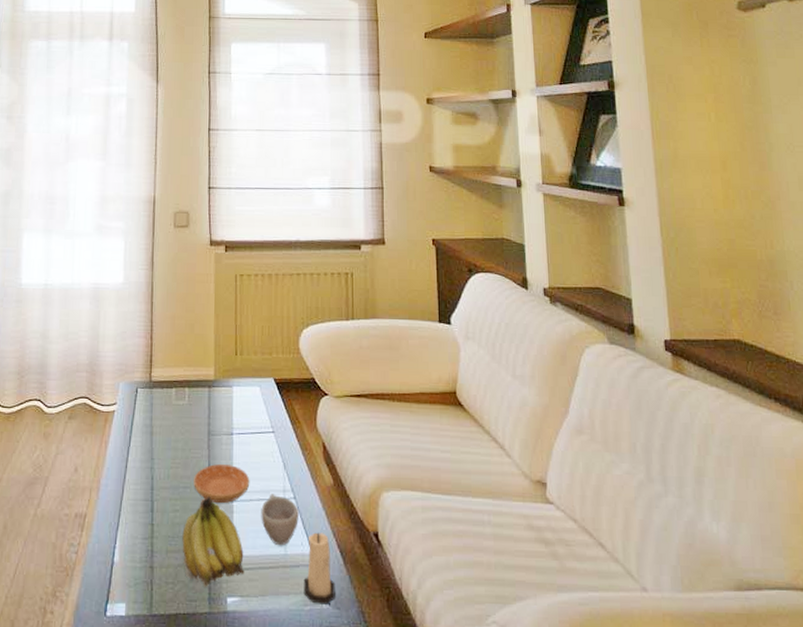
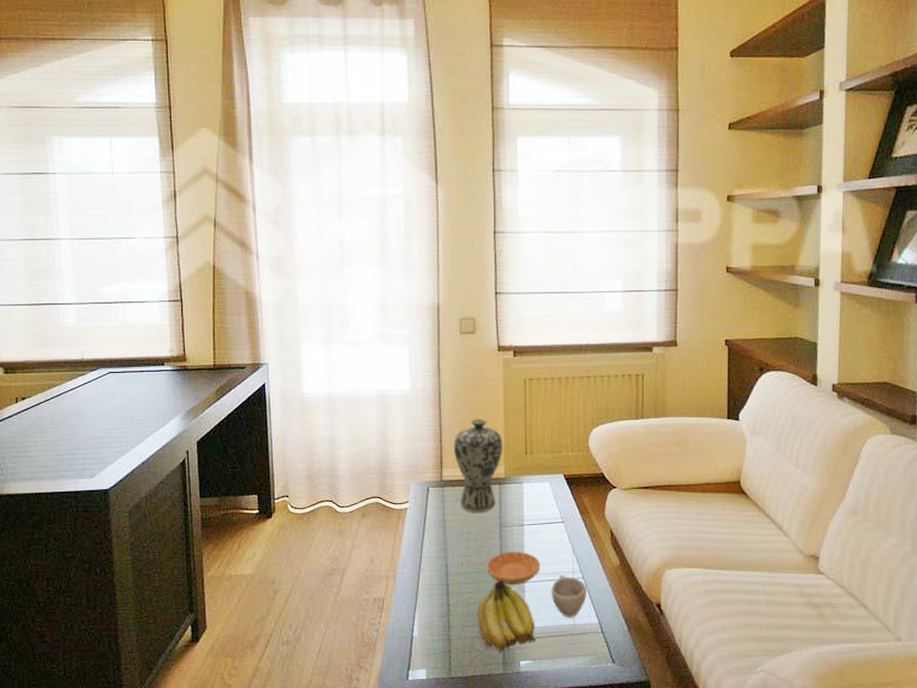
vase: none [163,315,213,418] -> present [453,419,503,512]
candle: present [303,532,335,605] -> none [590,605,620,663]

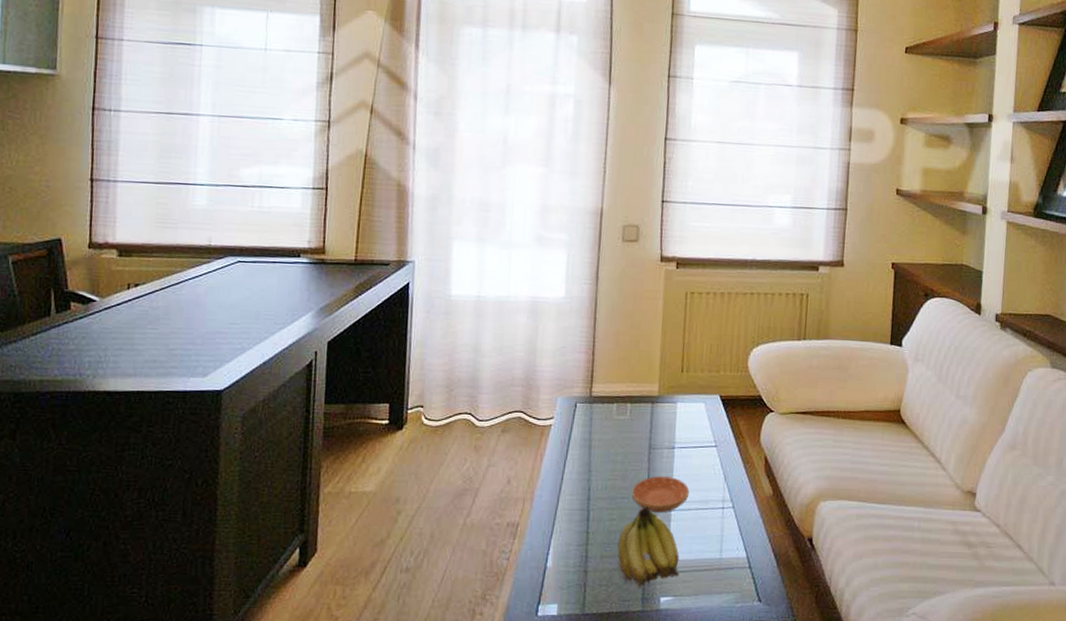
vase: present [453,419,503,512] -> none [606,332,659,432]
cup: present [551,575,587,617] -> none [698,503,737,550]

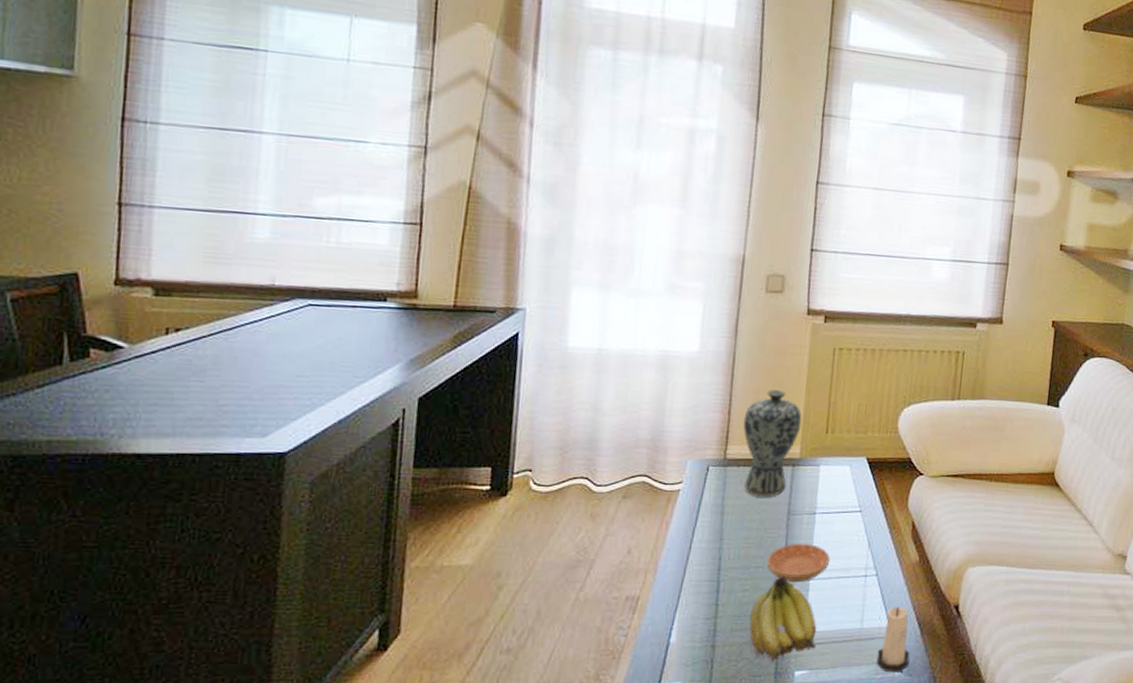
vase: none [606,332,659,432] -> present [743,390,802,497]
candle: none [736,538,767,602] -> present [876,607,910,672]

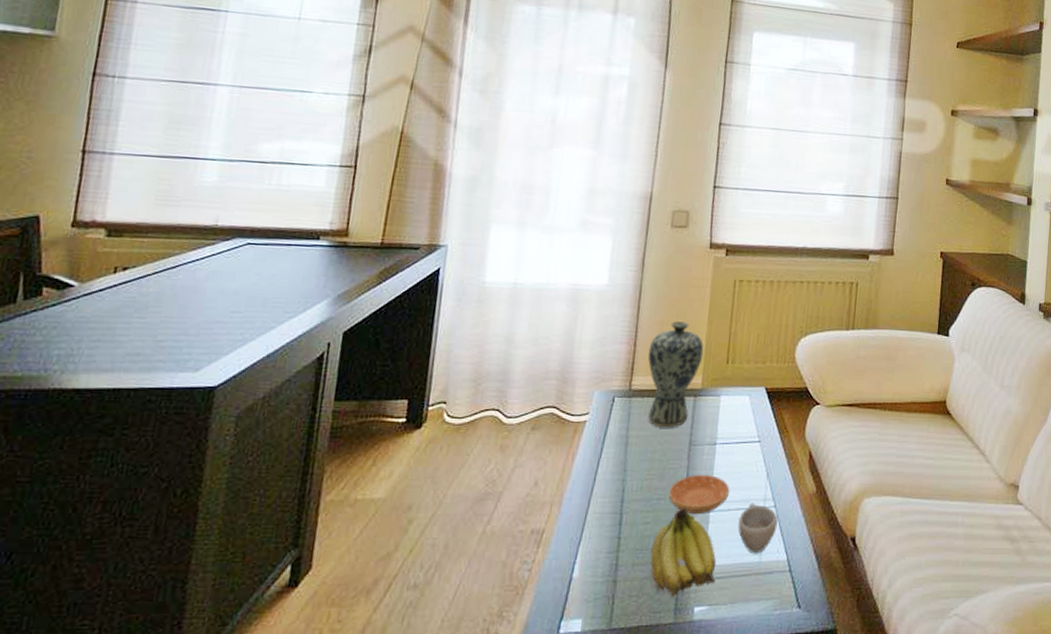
cup: none [838,571,880,620] -> present [737,503,778,553]
candle: present [876,607,910,672] -> none [774,539,808,608]

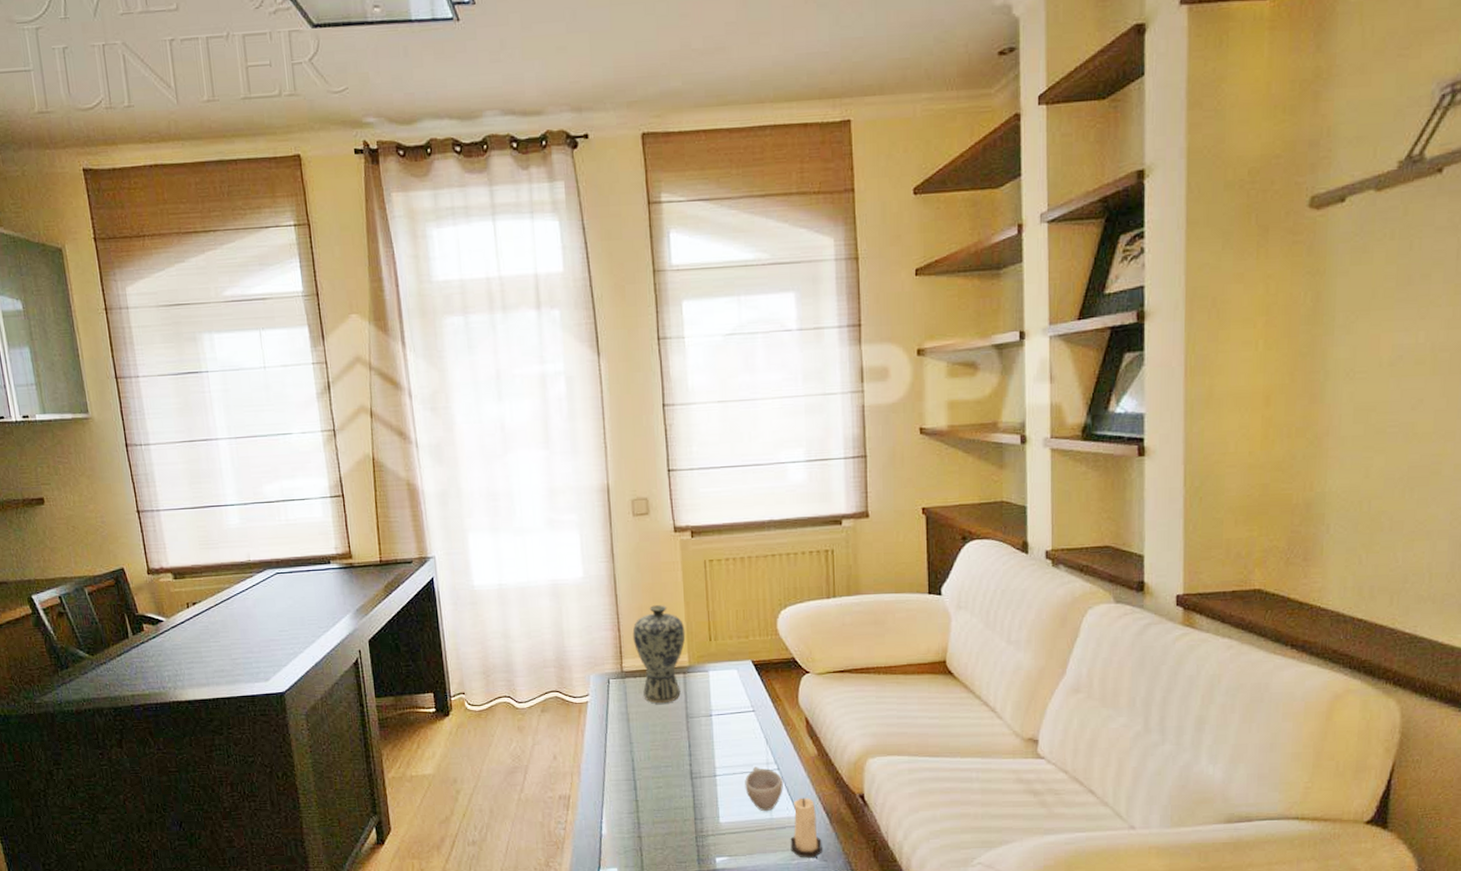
fruit: present [649,508,717,598] -> none [667,773,732,850]
saucer: present [669,475,730,513] -> none [675,743,732,778]
candle: none [774,539,808,608] -> present [790,798,822,858]

